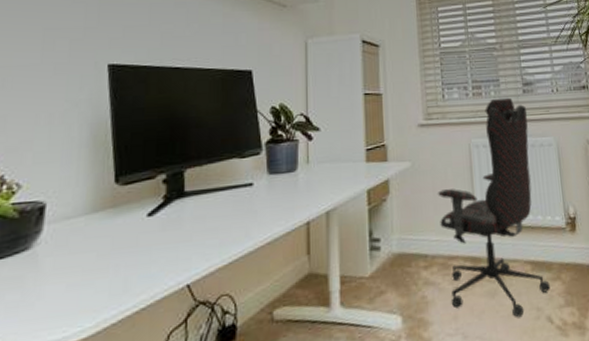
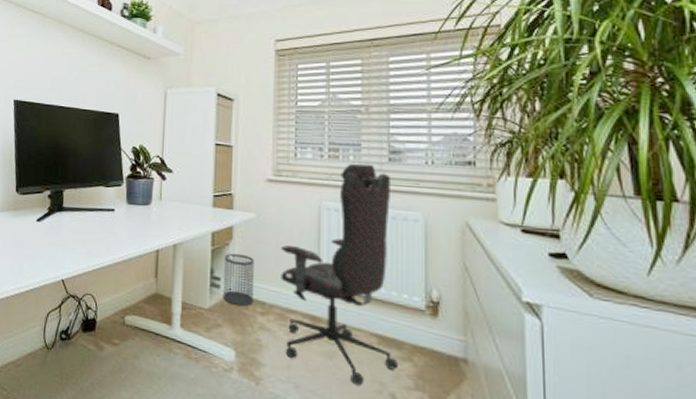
wastebasket: none [382,207,415,266] -> present [222,253,254,307]

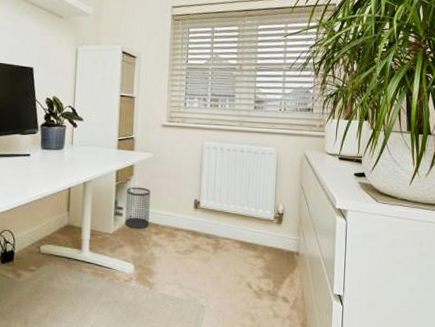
office chair: present [280,163,398,386] -> none [171,110,256,280]

